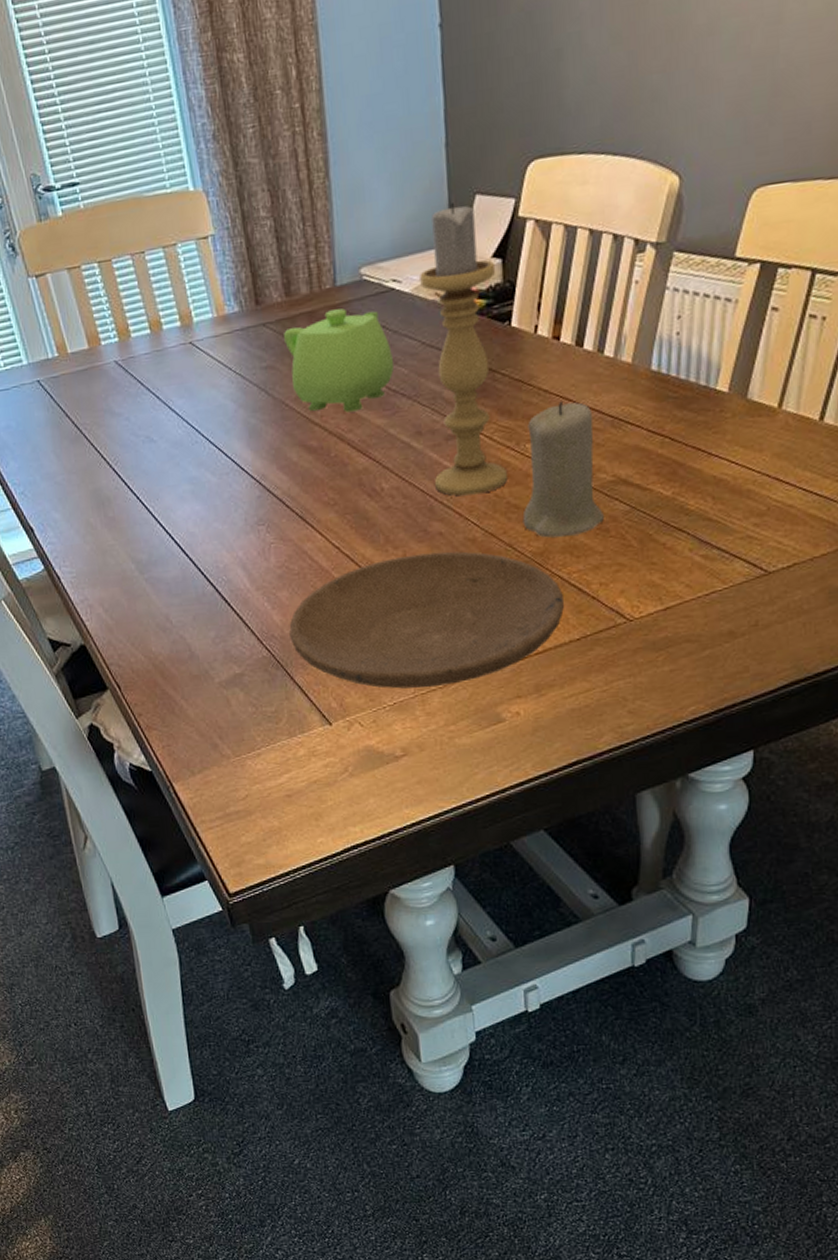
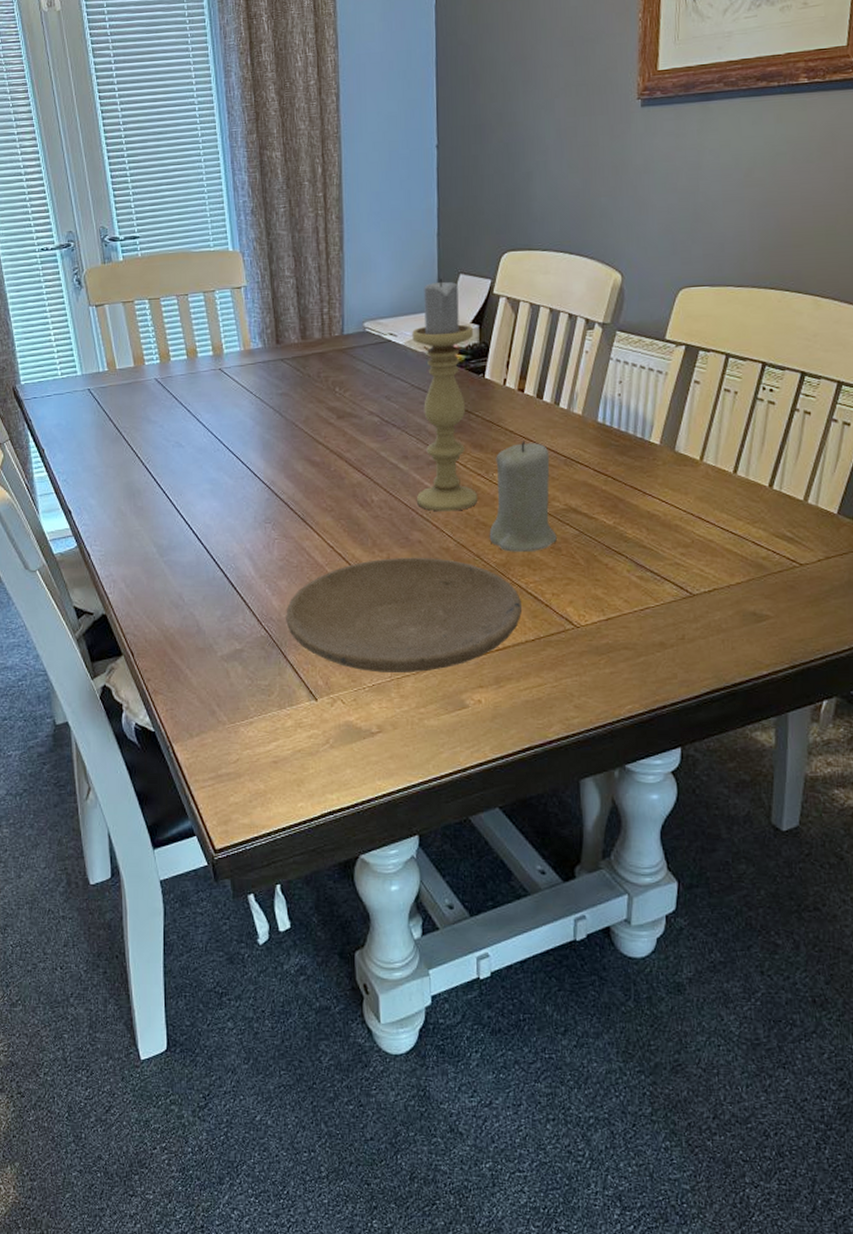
teapot: present [284,308,395,413] -> none [298,352,388,436]

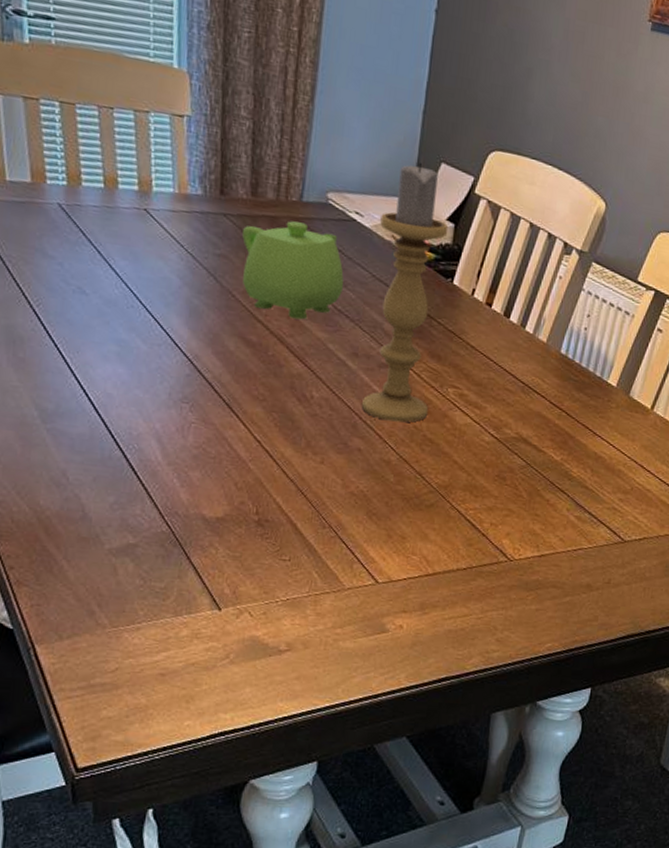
plate: present [286,557,522,674] -> none [194,462,458,590]
teapot: none [298,352,388,436] -> present [242,221,344,320]
candle: present [489,441,557,552] -> none [434,359,508,478]

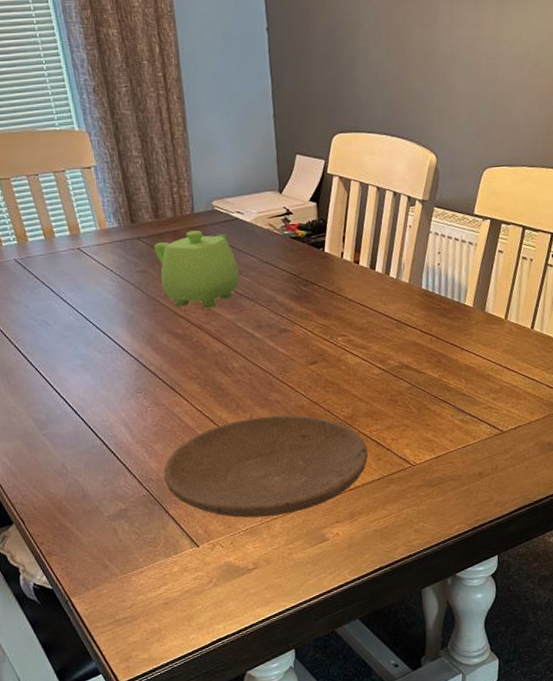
plate: none [194,462,458,590] -> present [163,415,368,518]
candle holder: present [362,163,447,423] -> none [257,159,326,374]

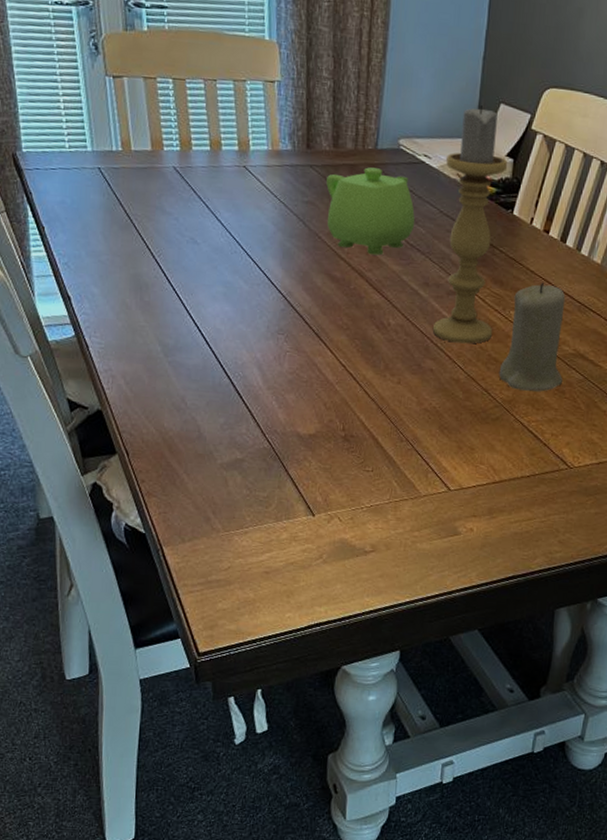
plate: present [163,415,368,518] -> none [290,383,522,497]
candle holder: none [257,159,326,374] -> present [433,105,507,344]
candle: none [337,308,393,406] -> present [499,282,566,392]

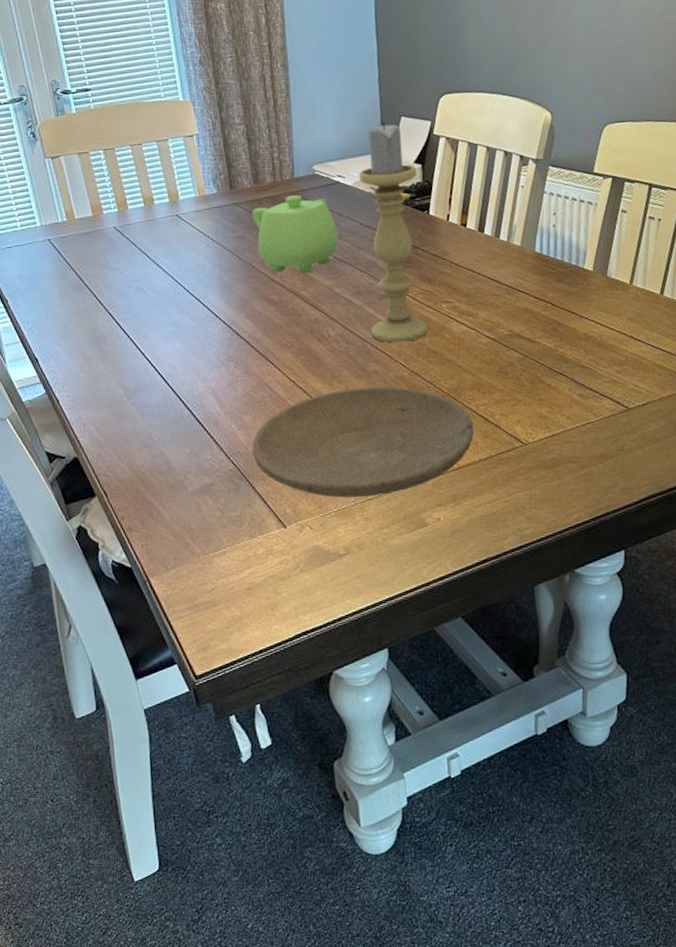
plate: none [290,383,522,497] -> present [252,386,474,498]
candle: present [499,282,566,392] -> none [440,272,503,378]

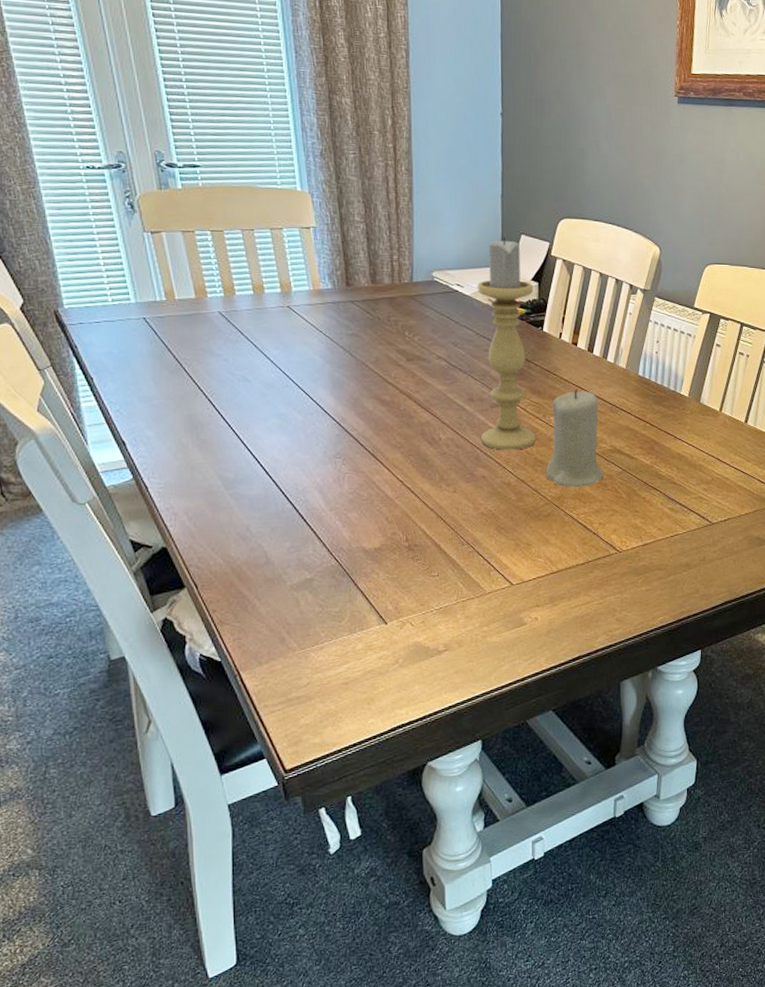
teapot: present [252,195,340,275] -> none [368,299,455,378]
plate: present [252,386,474,498] -> none [356,491,573,597]
candle: none [440,272,503,378] -> present [546,389,604,487]

